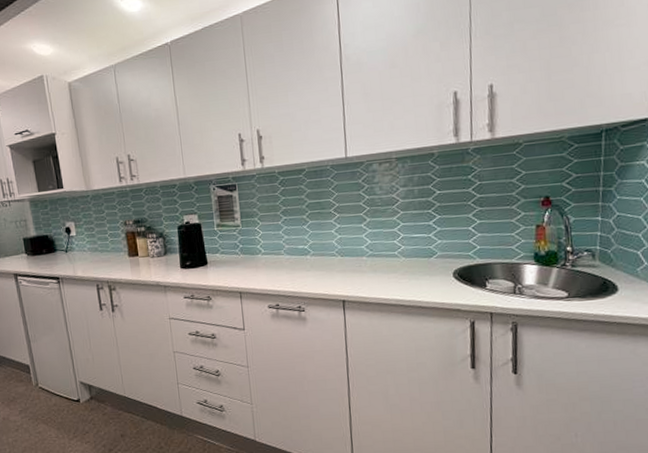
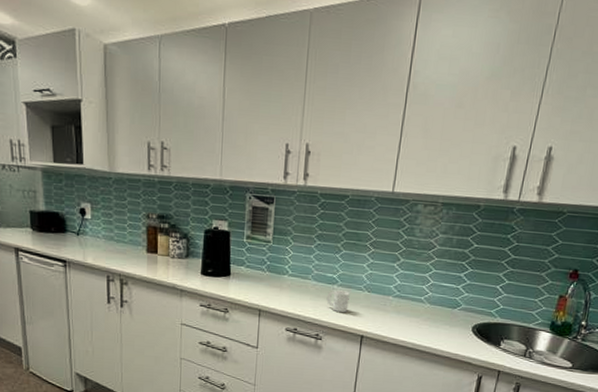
cup: none [301,259,325,282] -> present [326,290,350,313]

